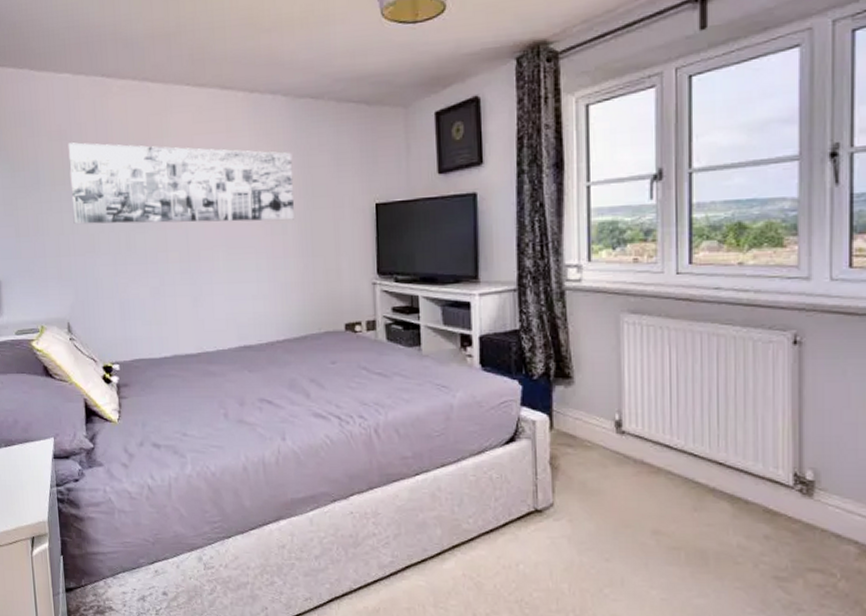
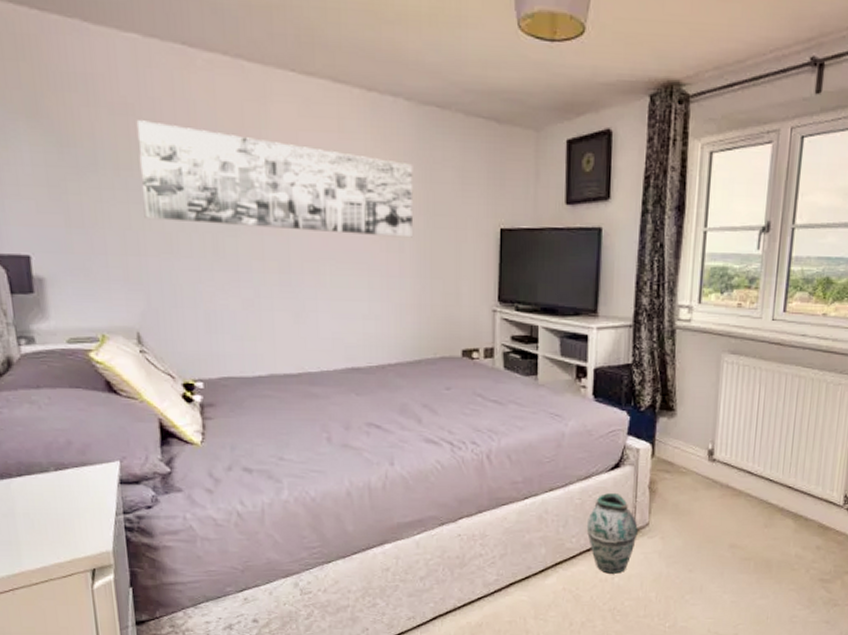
vase: none [483,470,542,560] -> present [586,493,638,574]

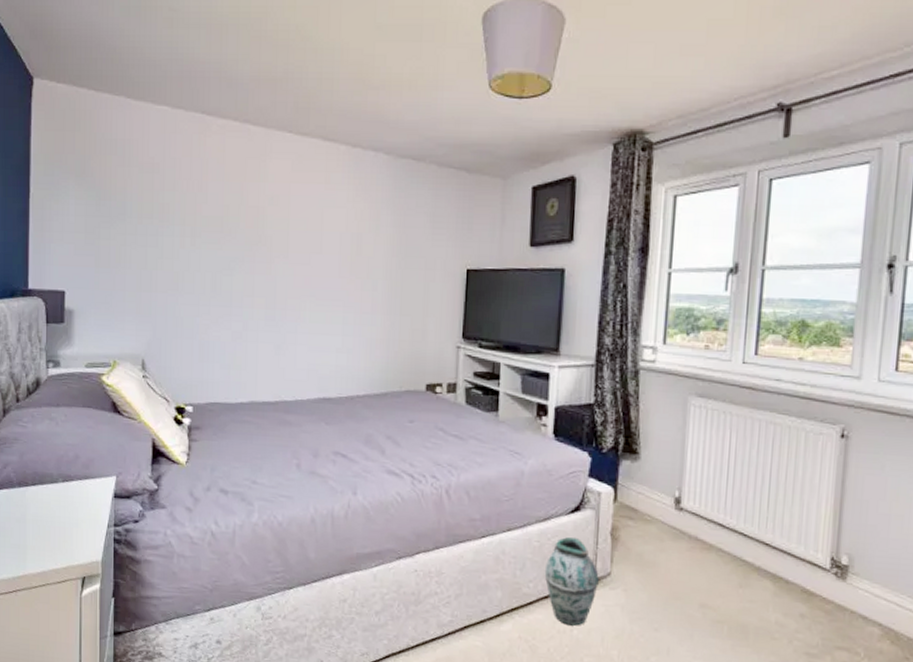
wall art: present [136,120,414,238] -> none [158,177,389,278]

